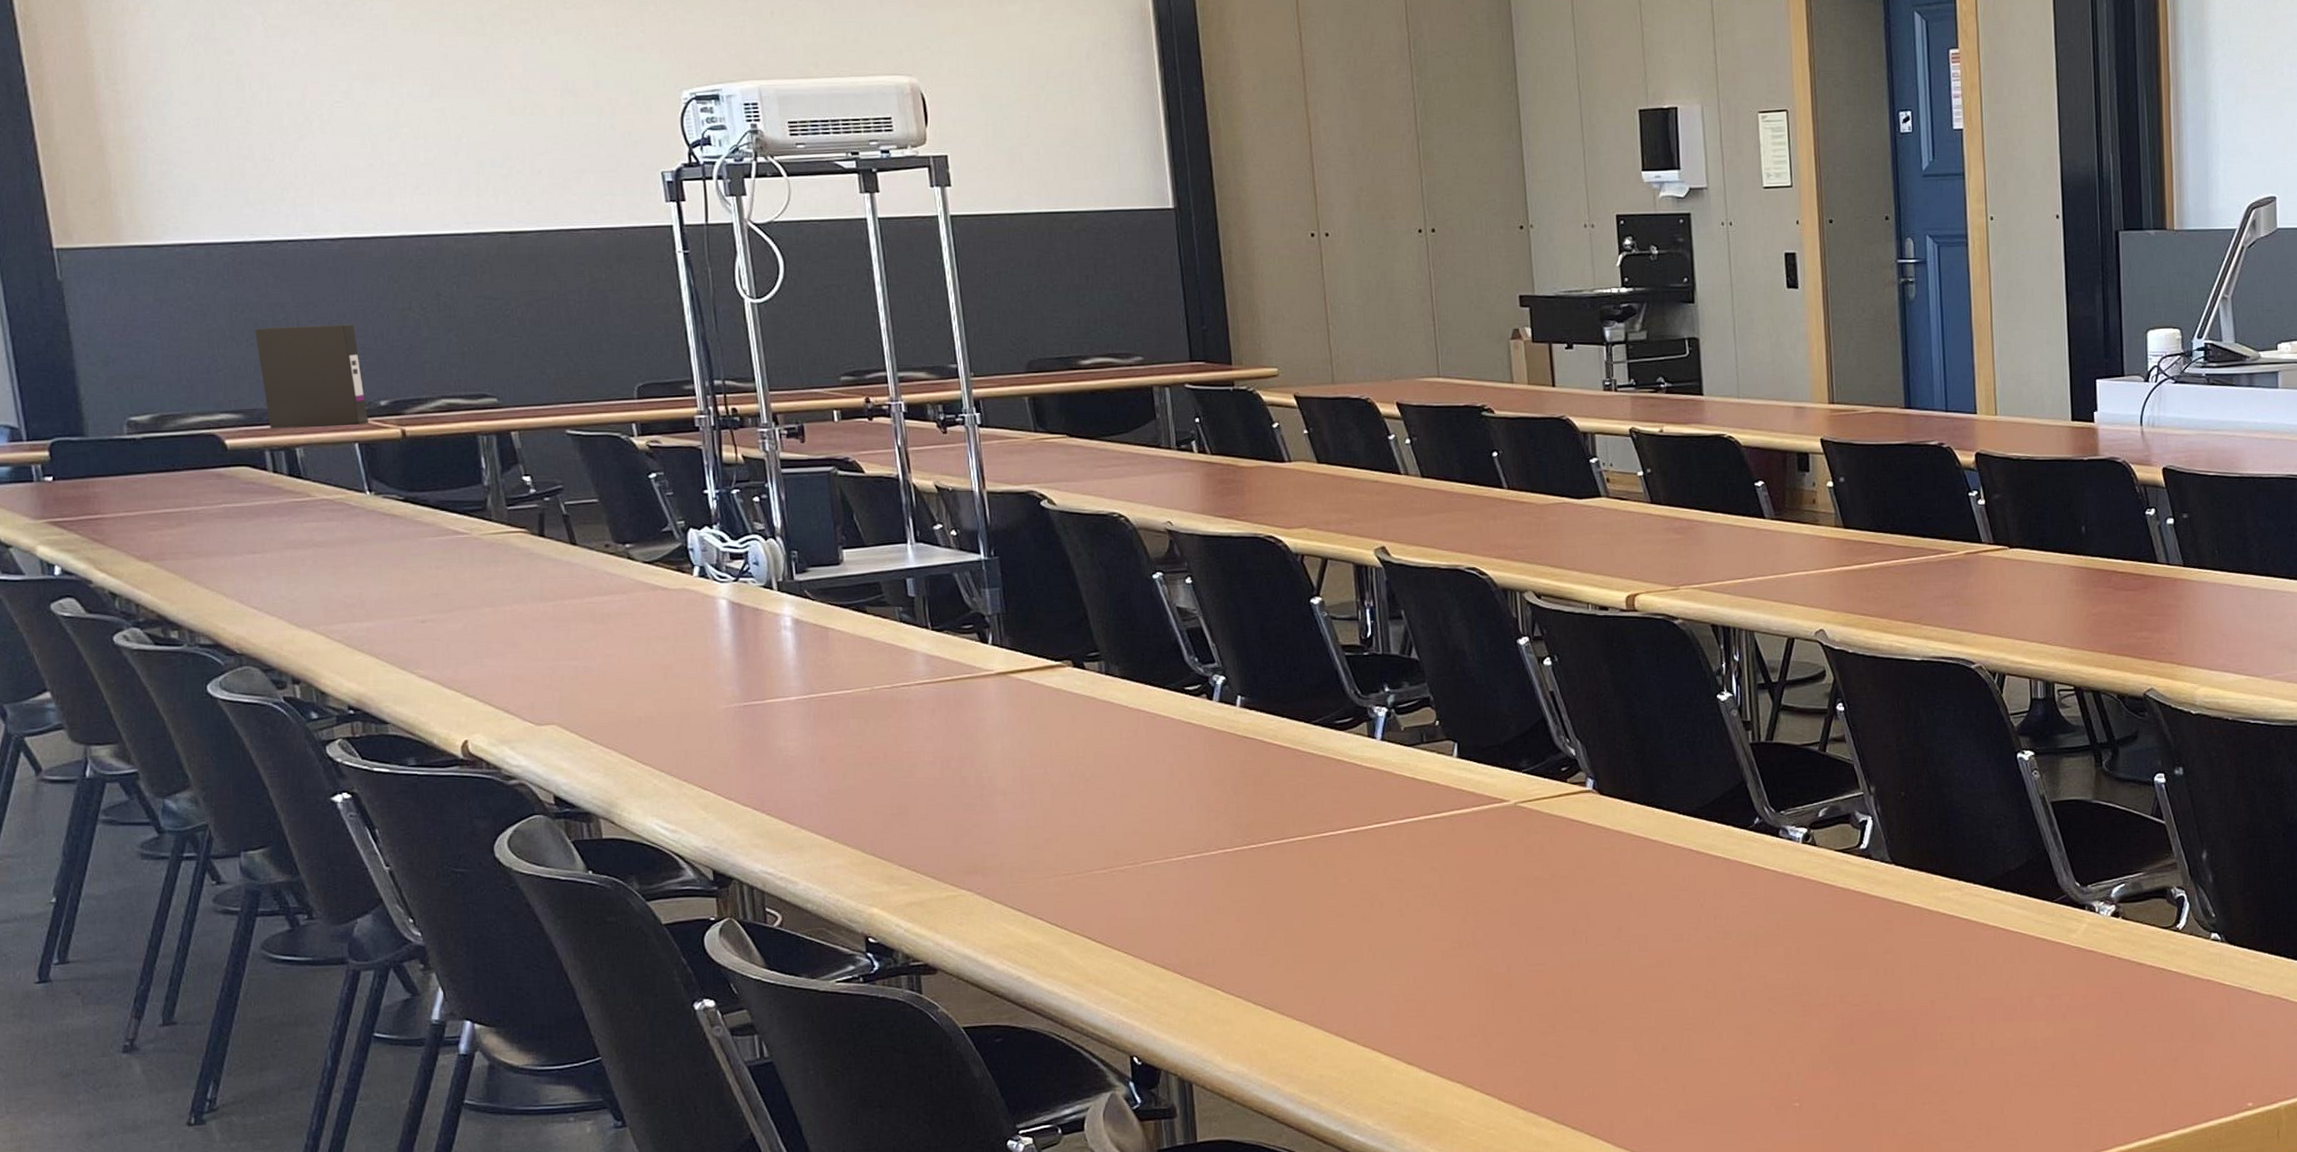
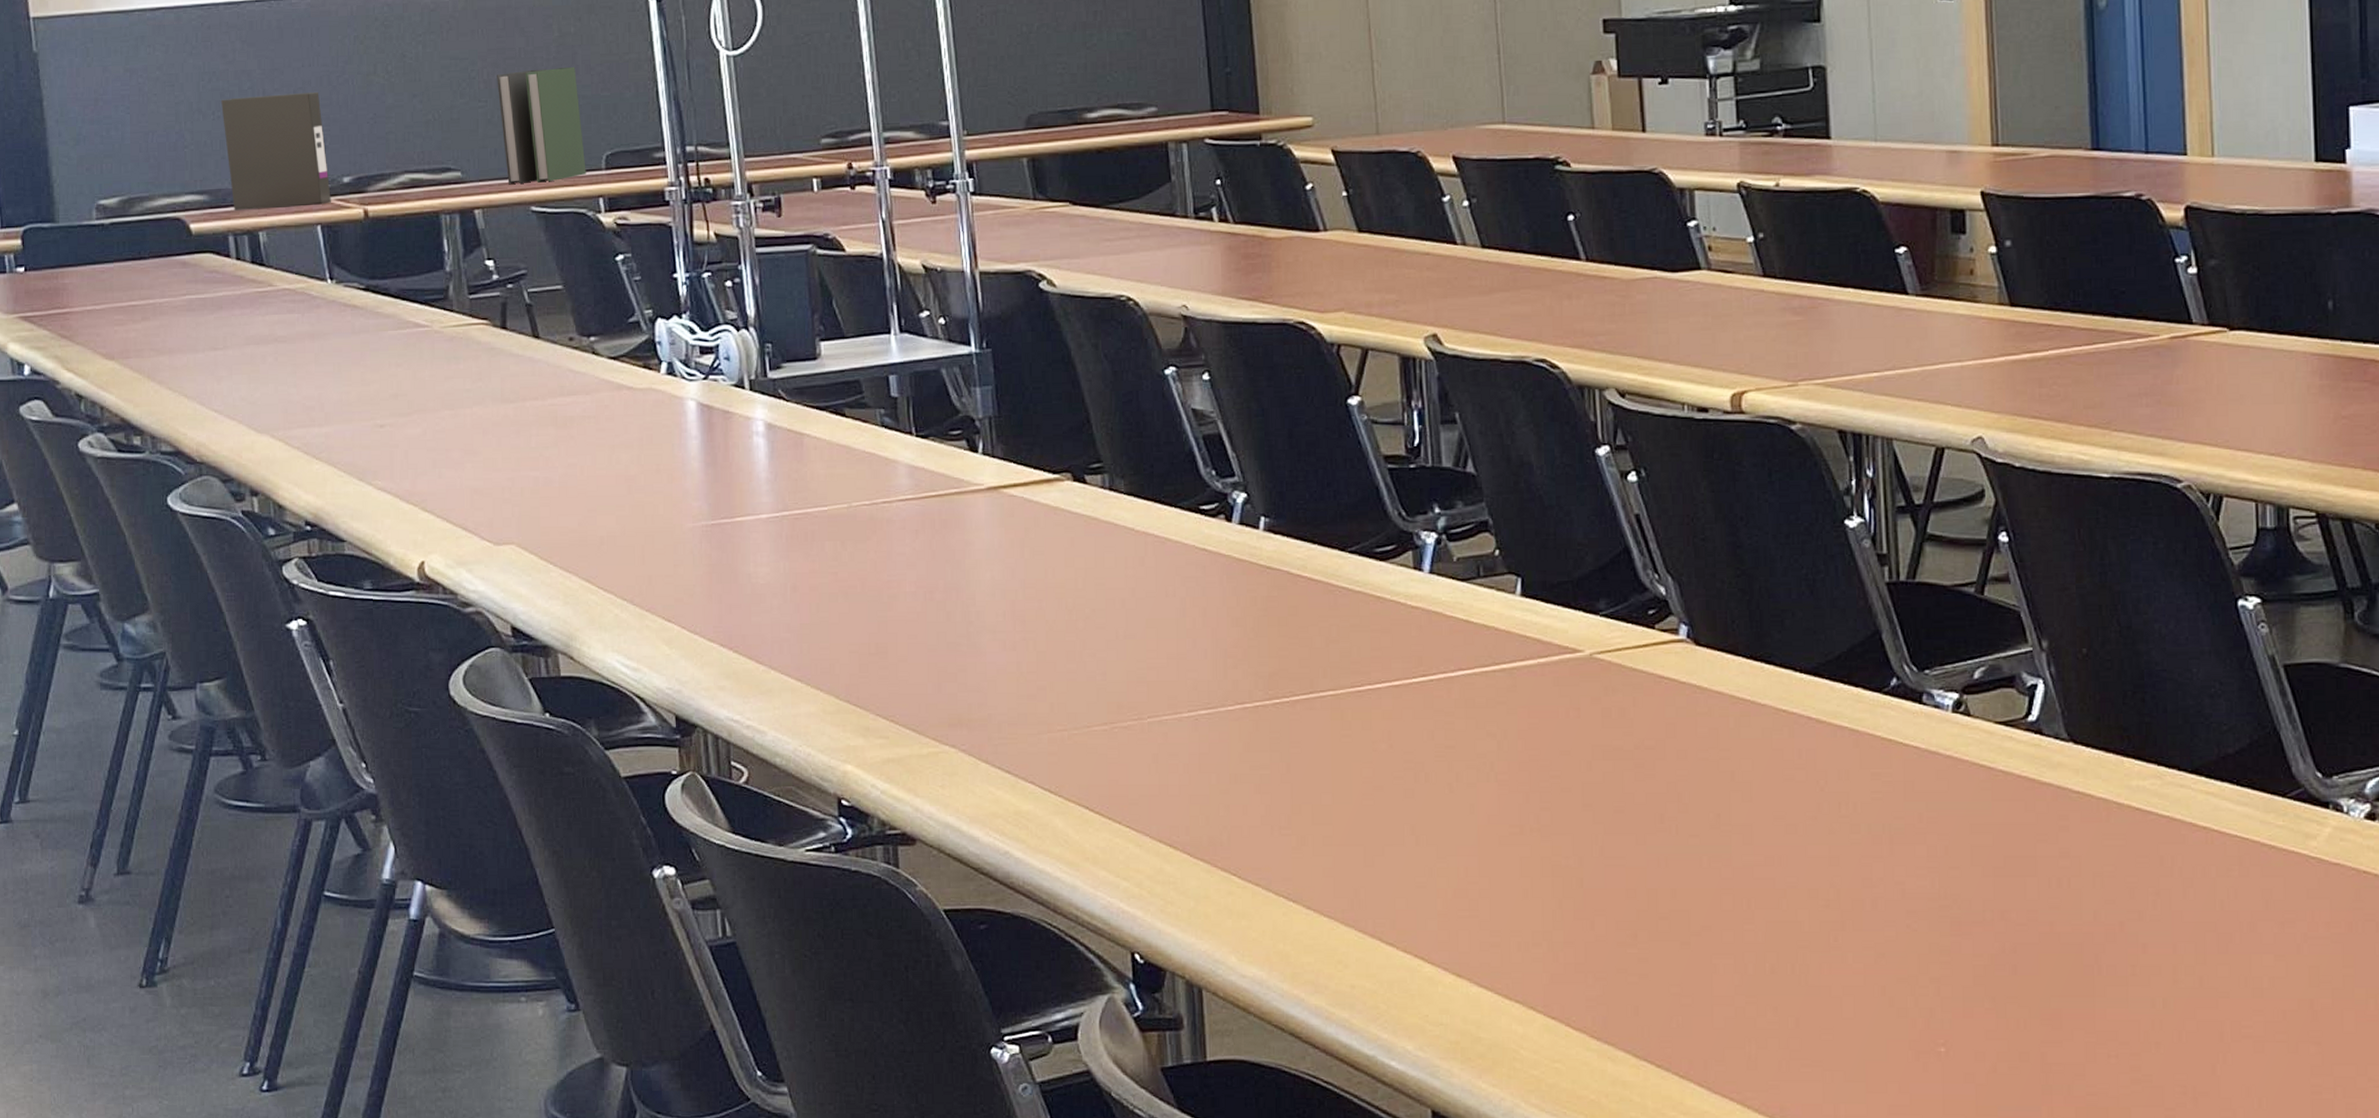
binder: none [530,309,619,411] -> present [497,67,586,185]

